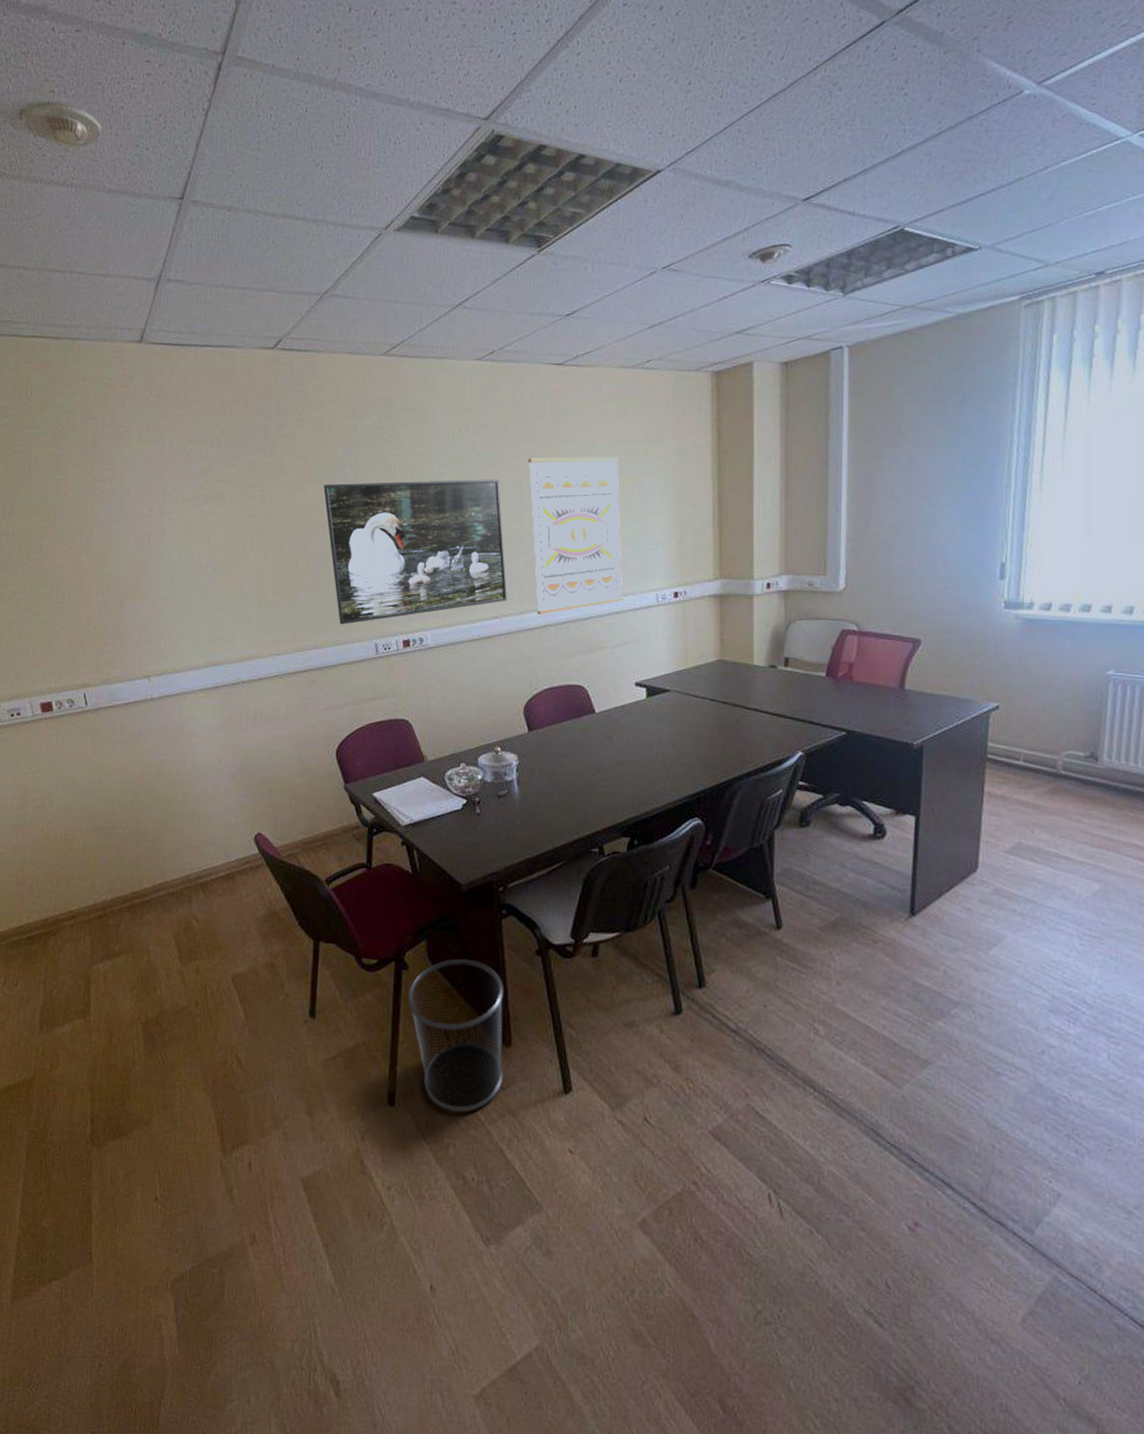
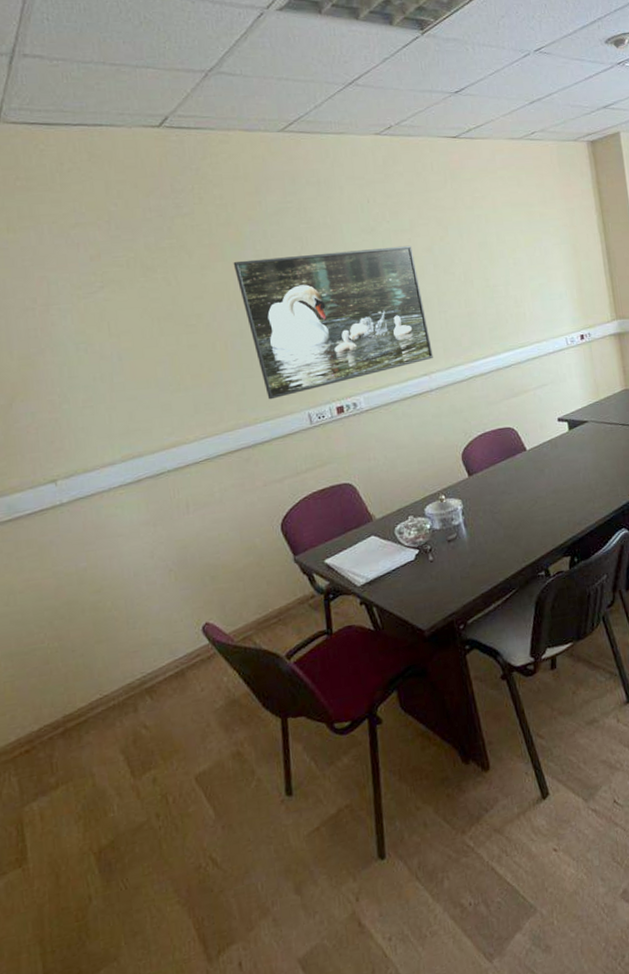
waste bin: present [407,958,504,1112] -> none [384,698,487,847]
wall art: present [527,456,623,614] -> none [436,219,538,368]

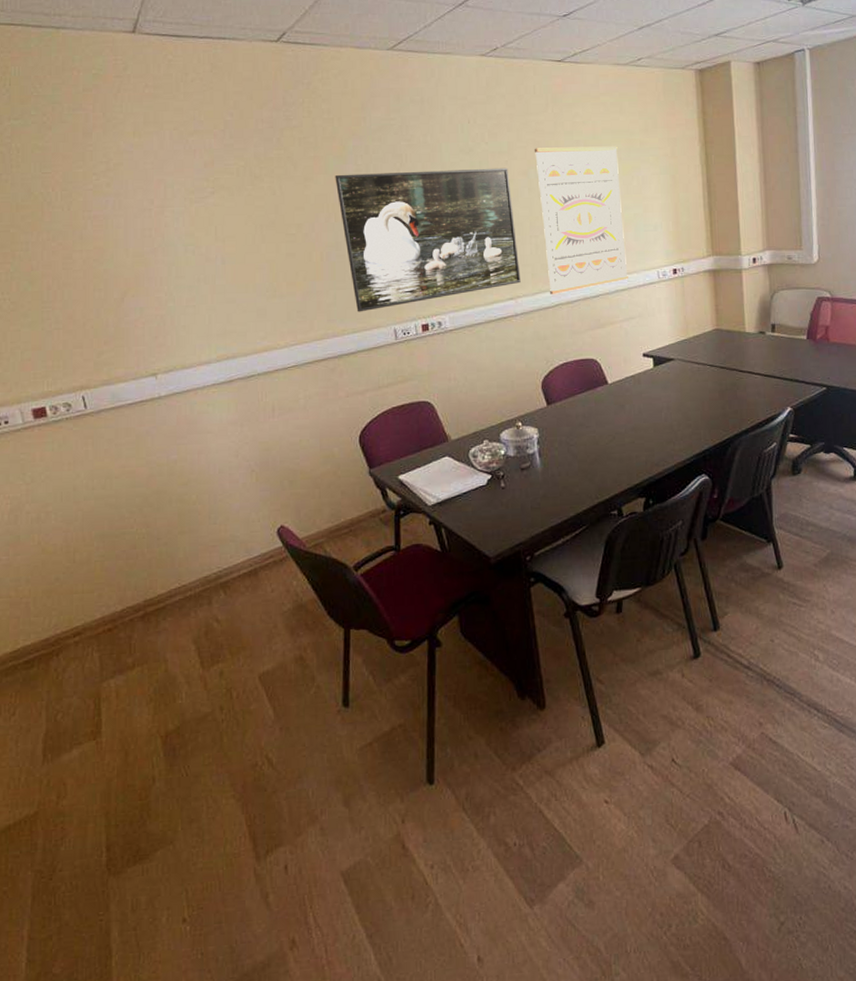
wall art: none [436,219,538,368] -> present [534,146,628,294]

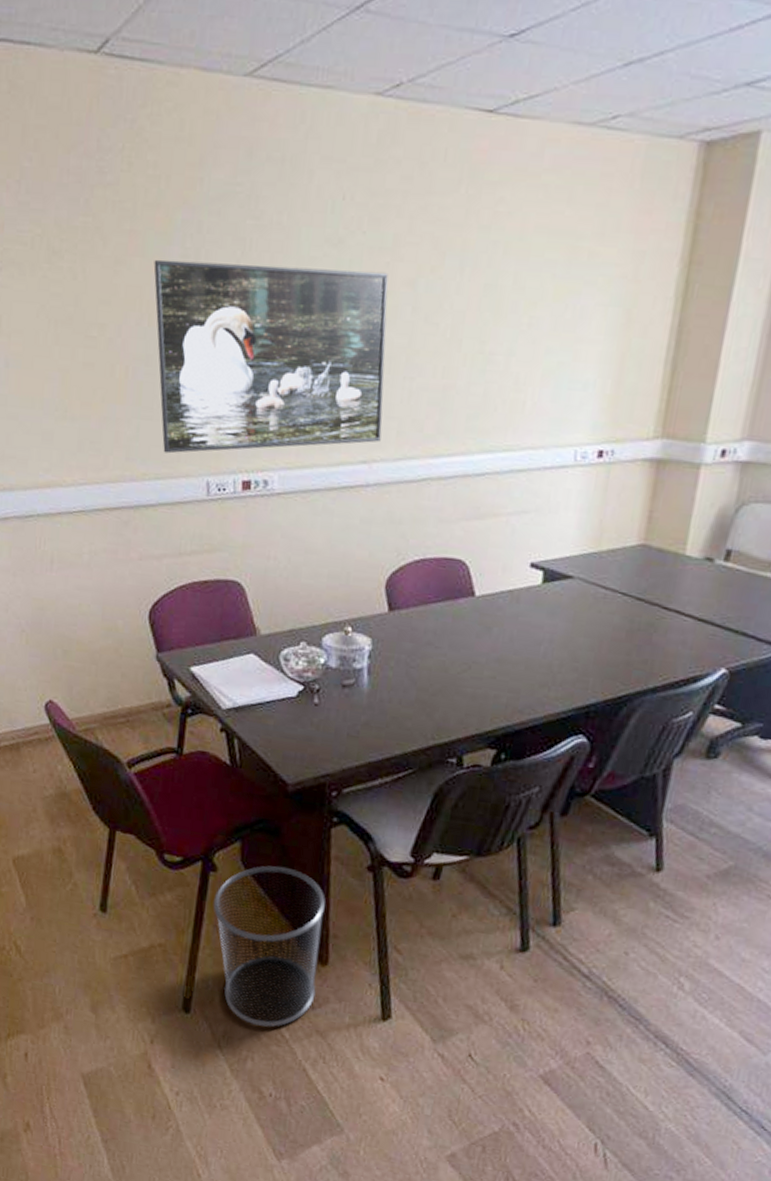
waste bin: none [442,629,540,780] -> present [213,865,326,1027]
wall art: present [534,146,628,294] -> none [418,247,553,464]

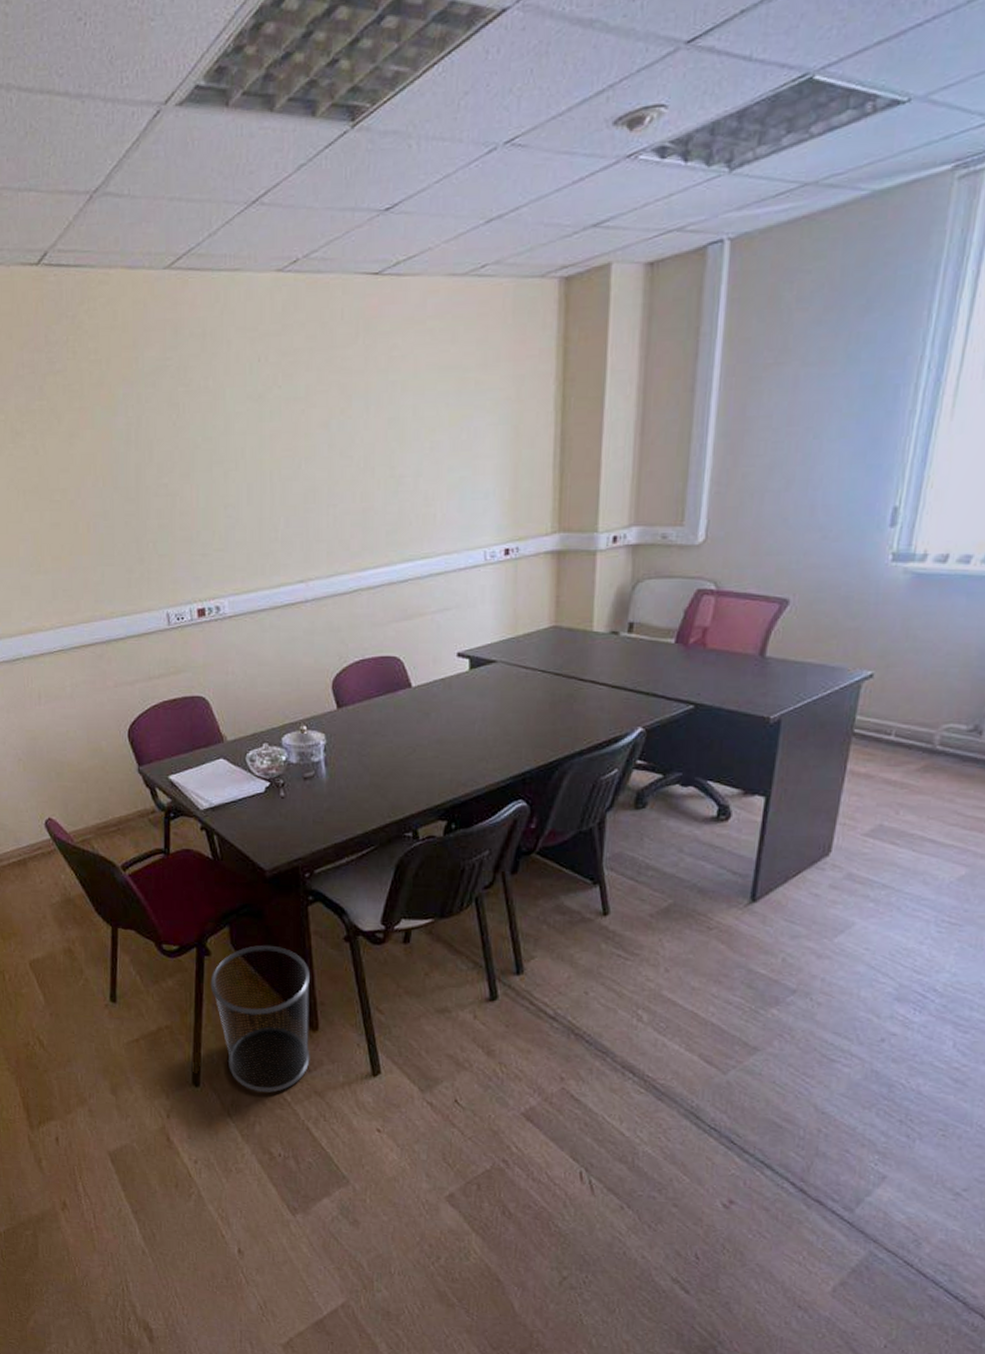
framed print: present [153,259,389,454] -> none [103,418,314,593]

